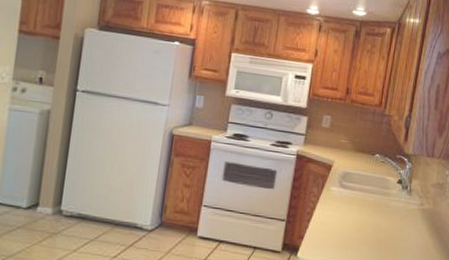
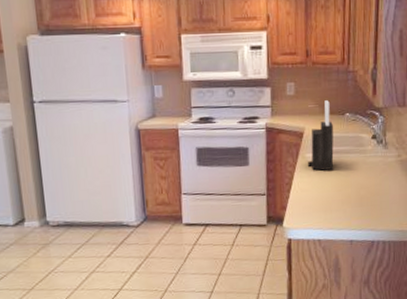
knife block: none [331,138,363,207] -> present [308,100,334,171]

